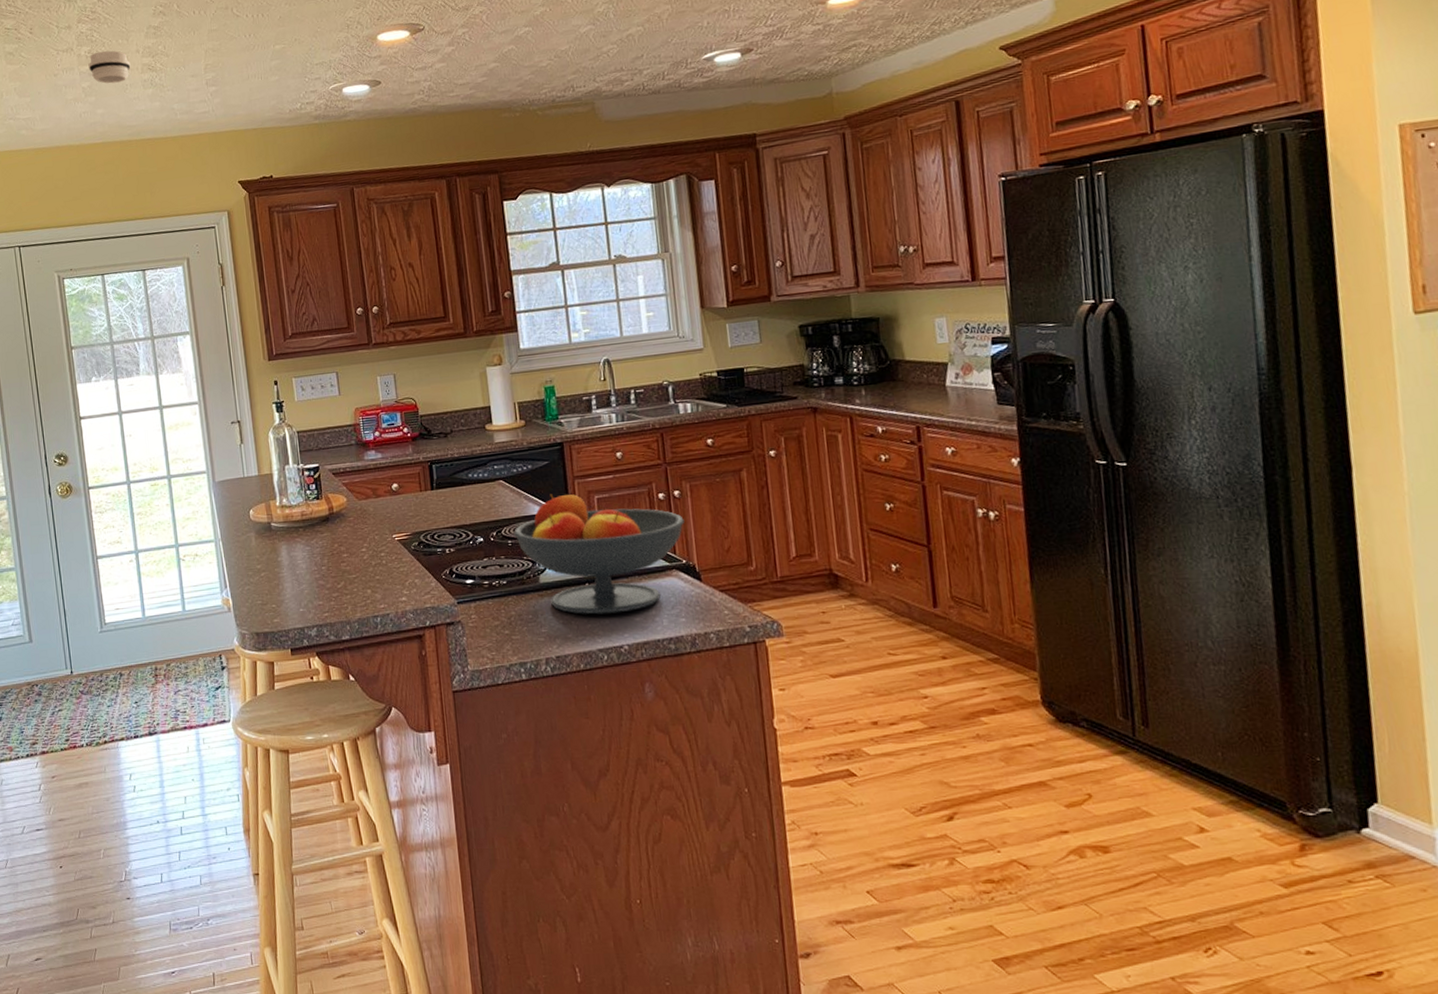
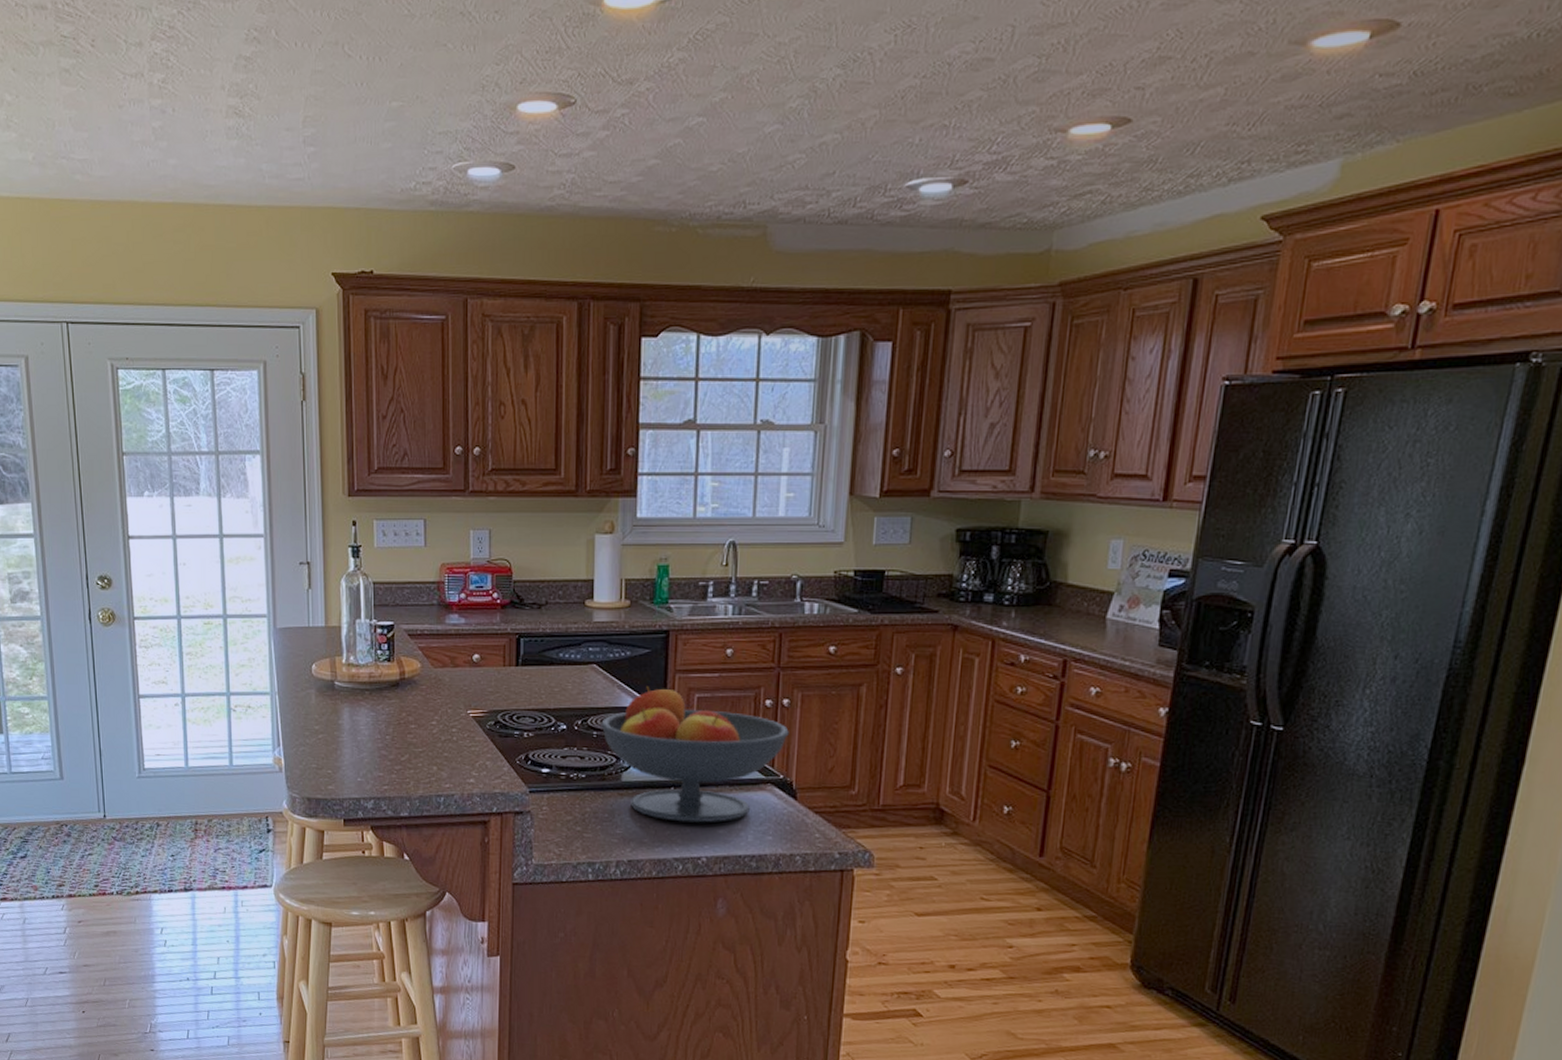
smoke detector: present [88,50,131,84] -> none [161,81,213,127]

